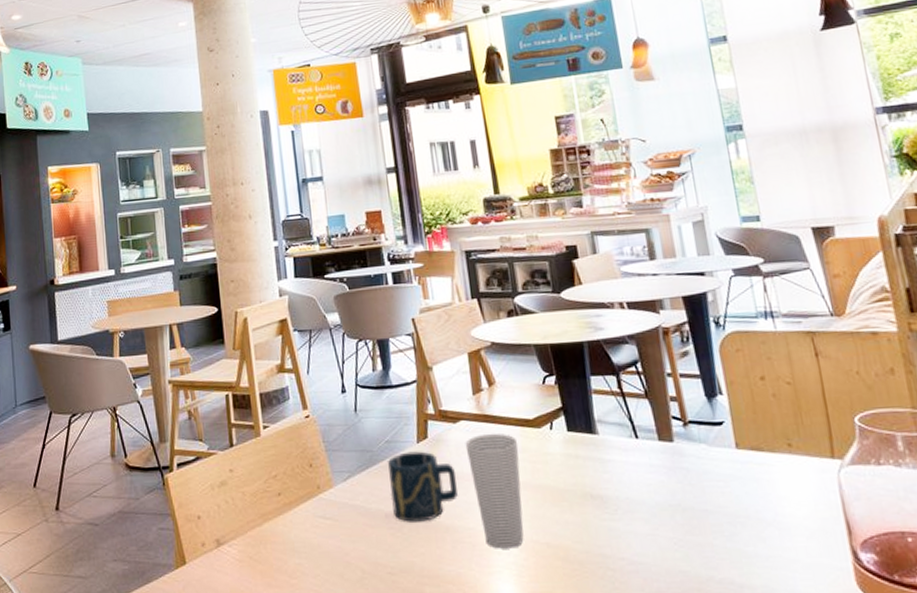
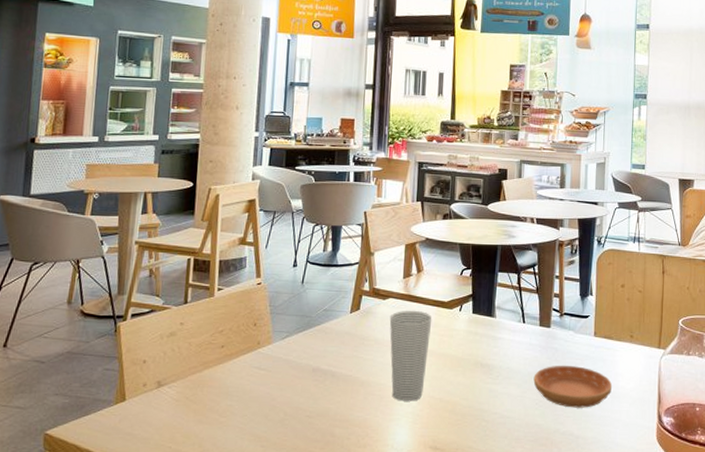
cup: present [387,451,459,522] -> none [320,319,377,377]
saucer: none [664,489,777,547] -> present [533,365,612,408]

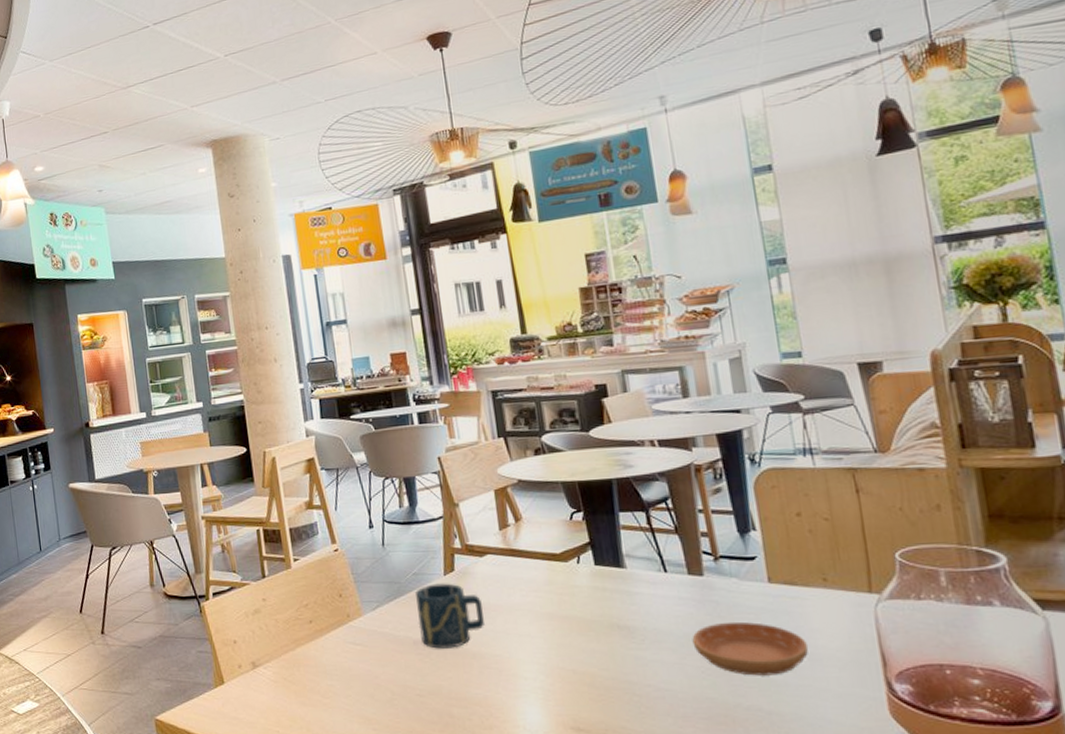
cup: none [320,319,377,377] -> present [414,583,486,649]
cup: present [389,311,432,401] -> none [491,567,550,675]

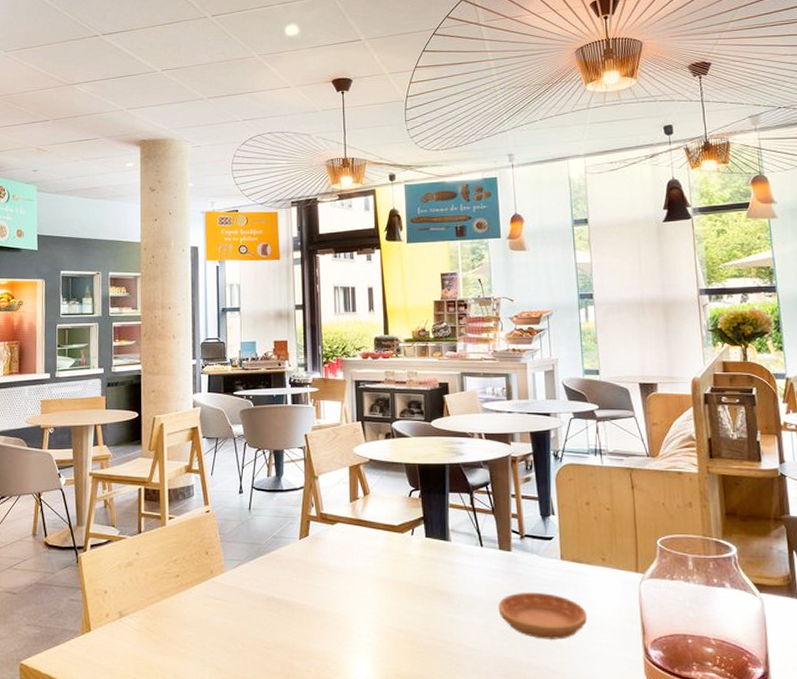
cup: present [414,583,486,649] -> none [272,546,330,606]

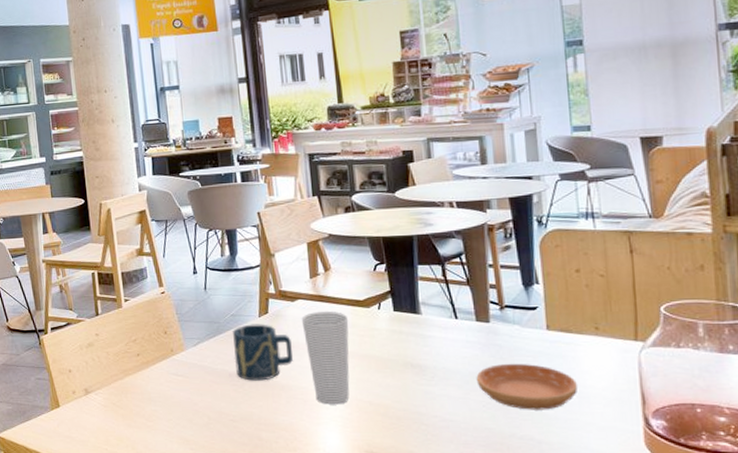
cup: none [272,546,330,606] -> present [231,324,294,381]
cup: none [339,536,384,632] -> present [301,312,350,405]

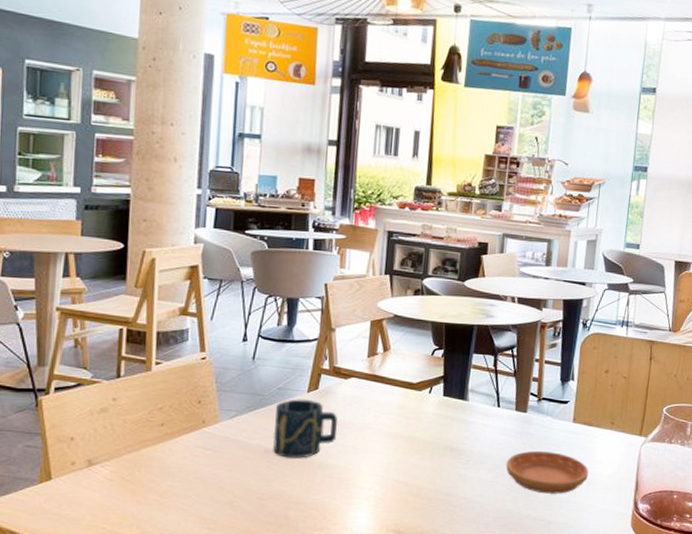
cup: present [301,312,350,405] -> none [351,391,399,485]

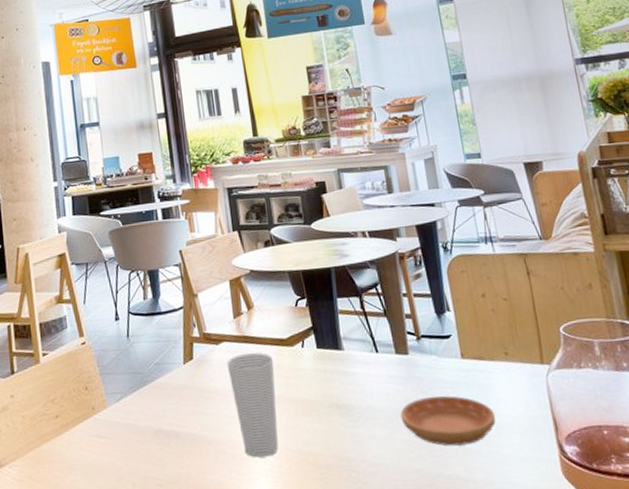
cup: present [273,399,337,458] -> none [156,371,221,437]
cup: none [351,391,399,485] -> present [226,353,279,458]

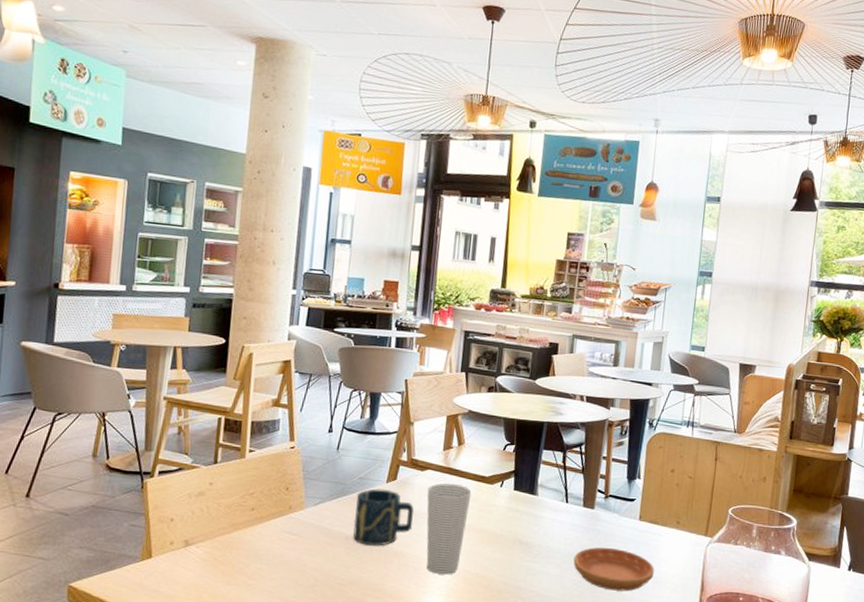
cup: none [156,371,221,437] -> present [353,488,414,547]

